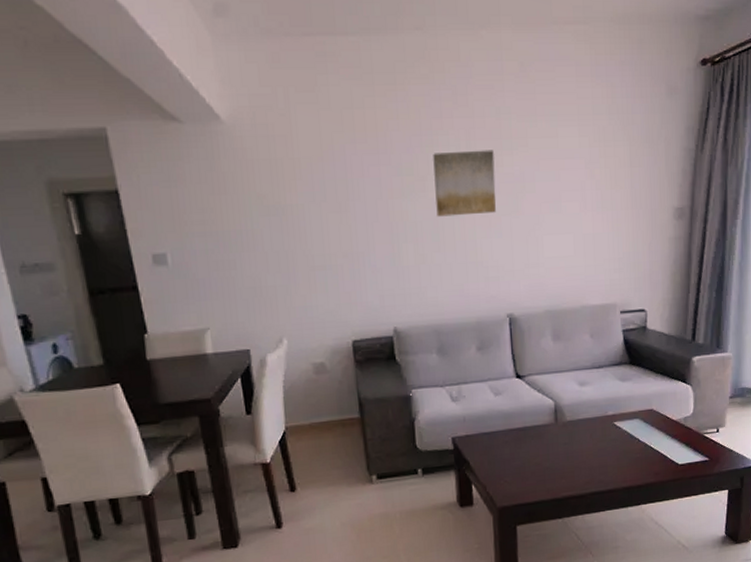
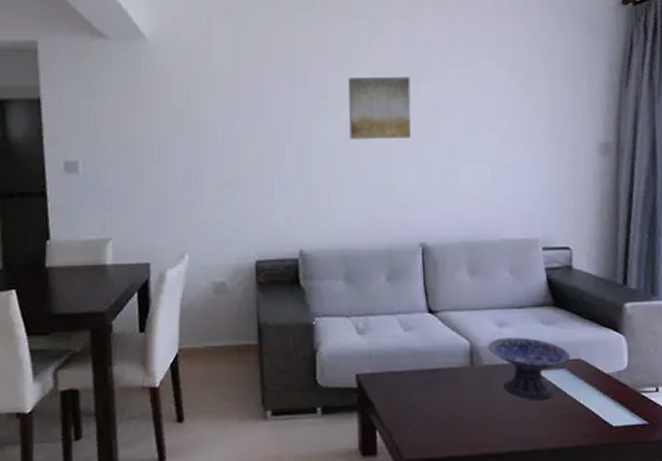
decorative bowl: none [570,393,643,448] -> present [487,337,570,400]

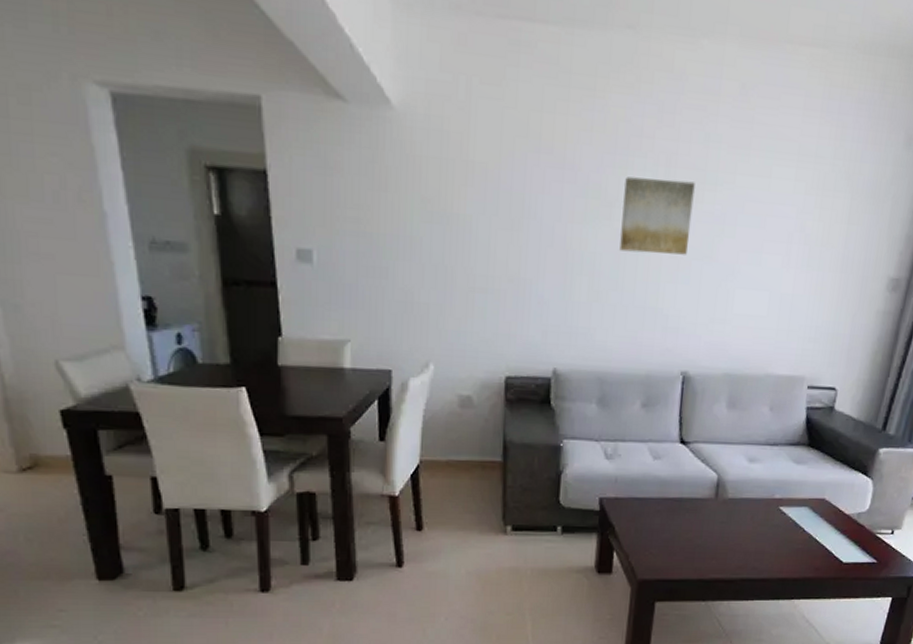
decorative bowl: present [487,337,570,400] -> none [734,473,815,534]

